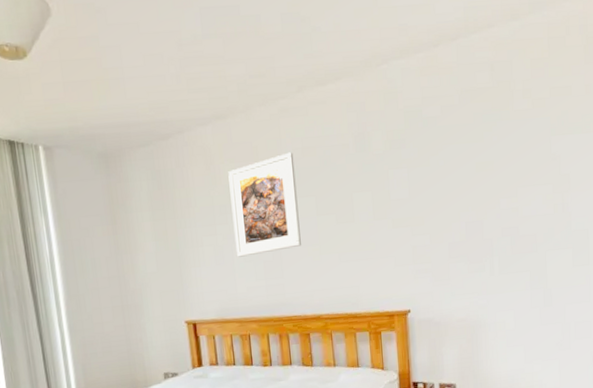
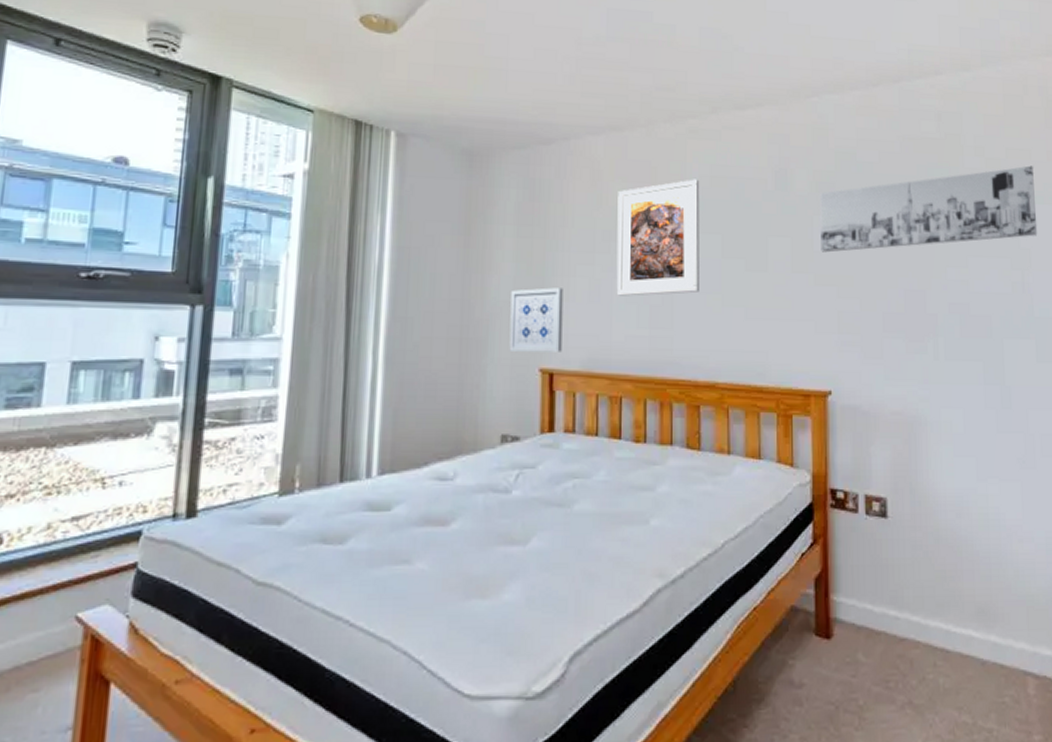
wall art: none [155,257,200,311] -> present [509,287,563,352]
wall art: none [393,100,576,200] -> present [820,165,1038,253]

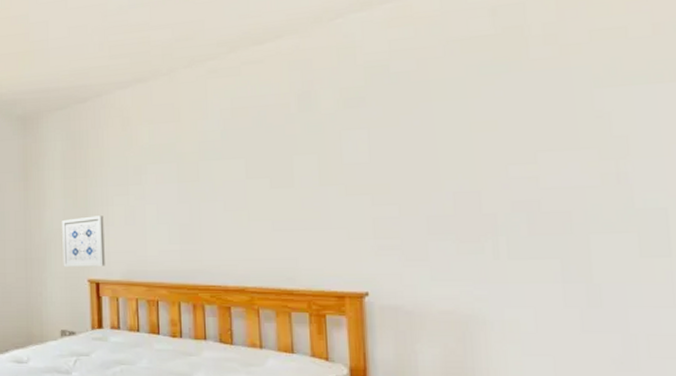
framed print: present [616,179,700,296] -> none [146,113,225,219]
wall art: present [820,165,1038,253] -> none [348,43,639,164]

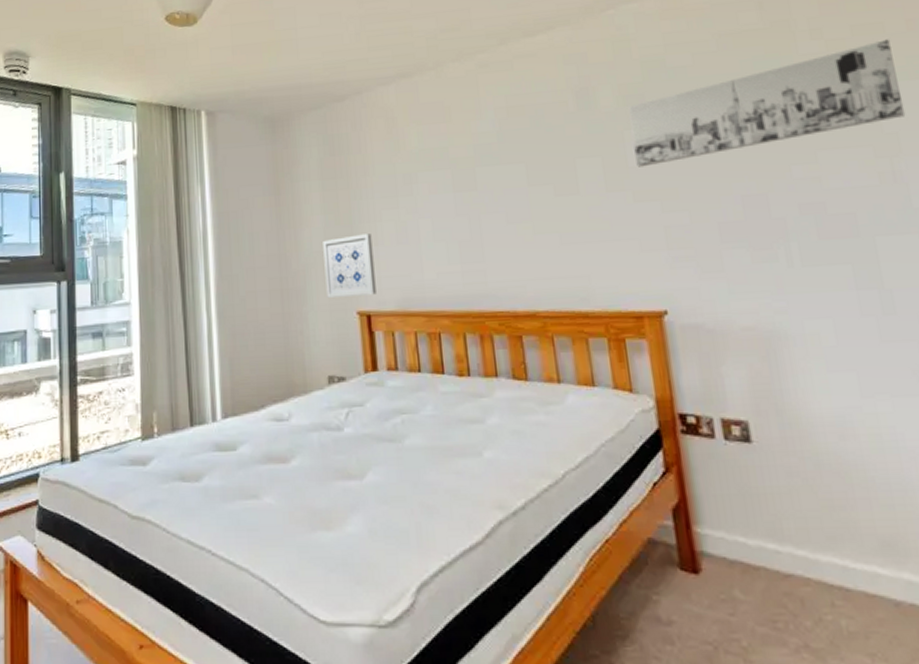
wall art: none [348,43,639,164] -> present [628,39,906,167]

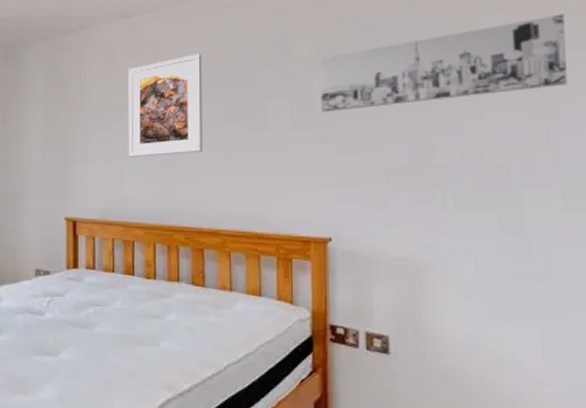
wall art: present [323,233,376,298] -> none [40,152,83,204]
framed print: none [414,112,508,235] -> present [128,53,202,157]

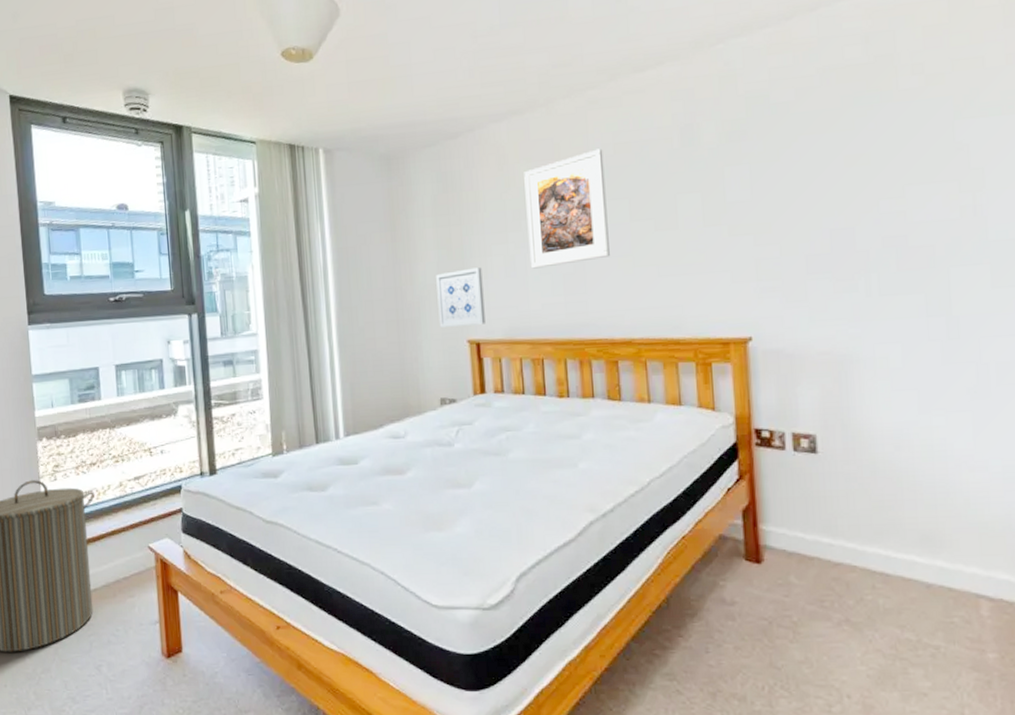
wall art: none [40,152,83,204] -> present [436,267,486,327]
wall art: present [320,14,568,112] -> none [730,74,993,203]

